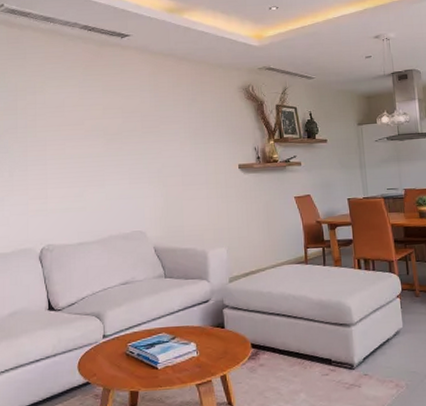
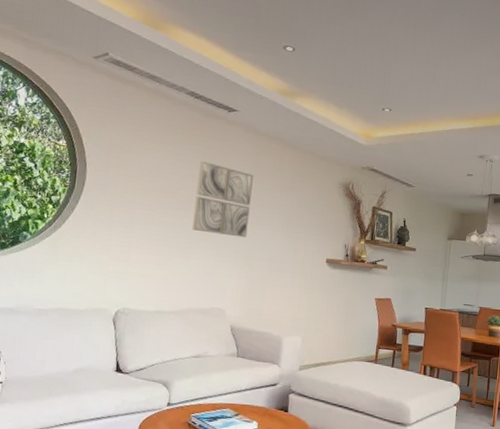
wall art: none [101,88,157,158] -> present [192,160,253,238]

